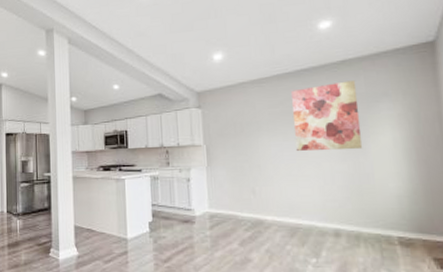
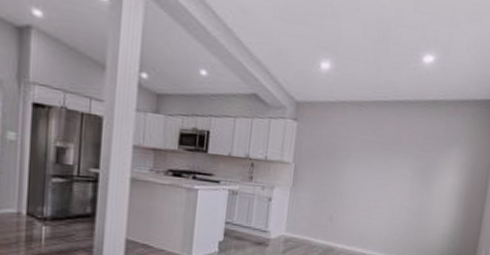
wall art: present [290,80,363,151] -> none [376,120,439,190]

